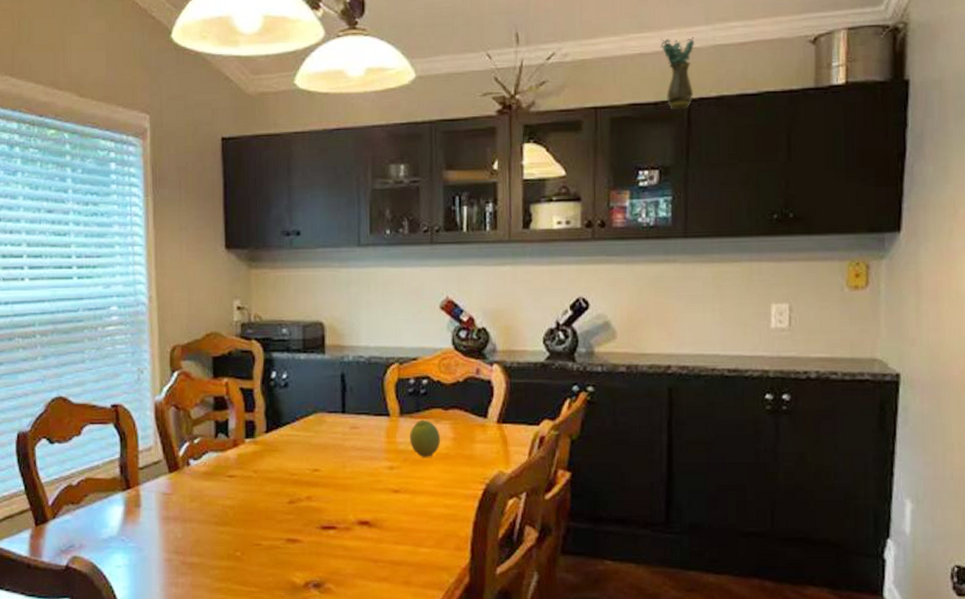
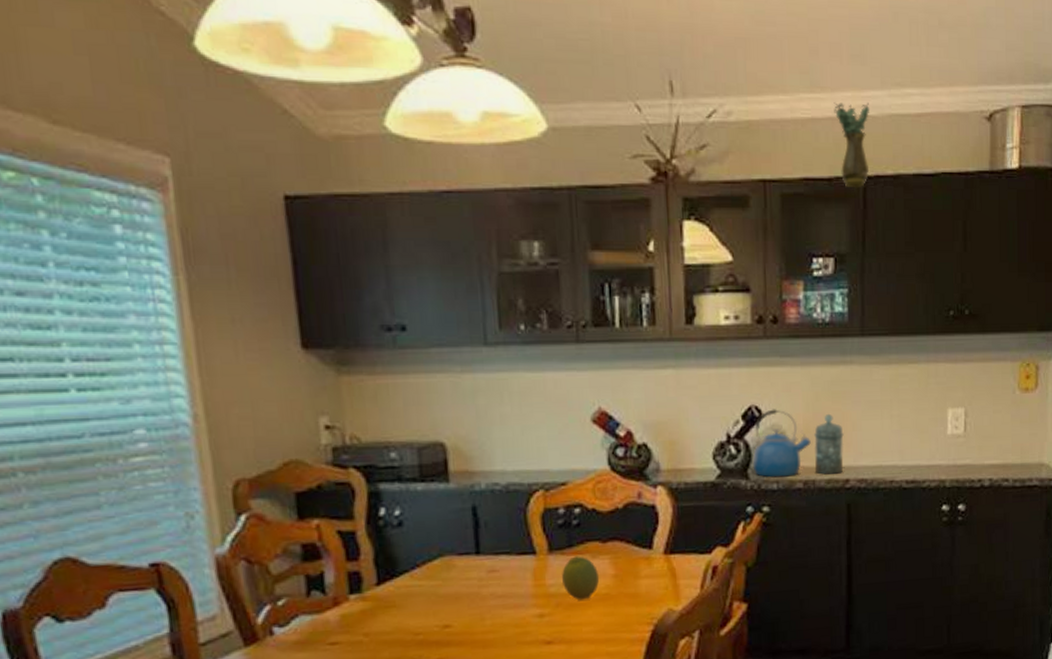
kettle: none [579,301,634,361] -> present [752,409,811,478]
canister: none [636,306,666,360] -> present [813,413,844,475]

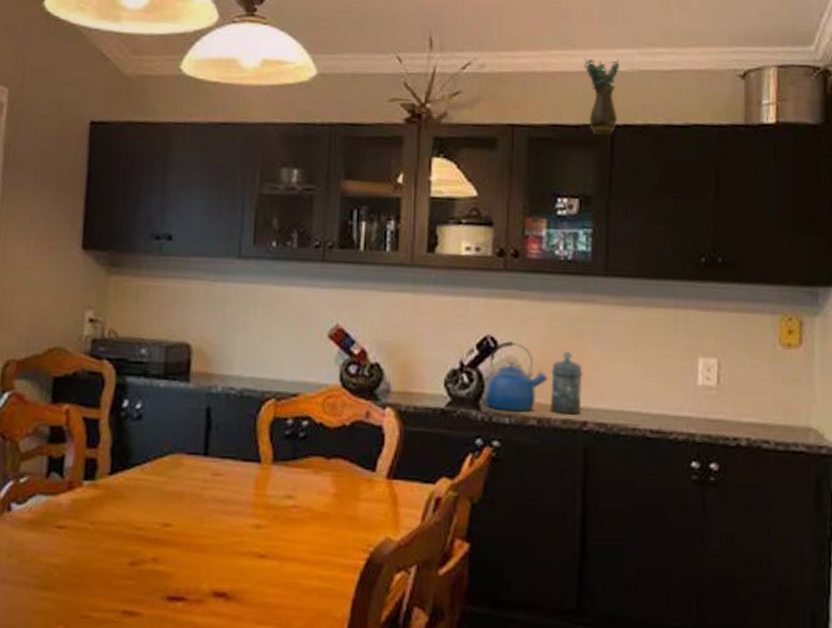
fruit: present [562,556,600,600] -> none [283,469,320,516]

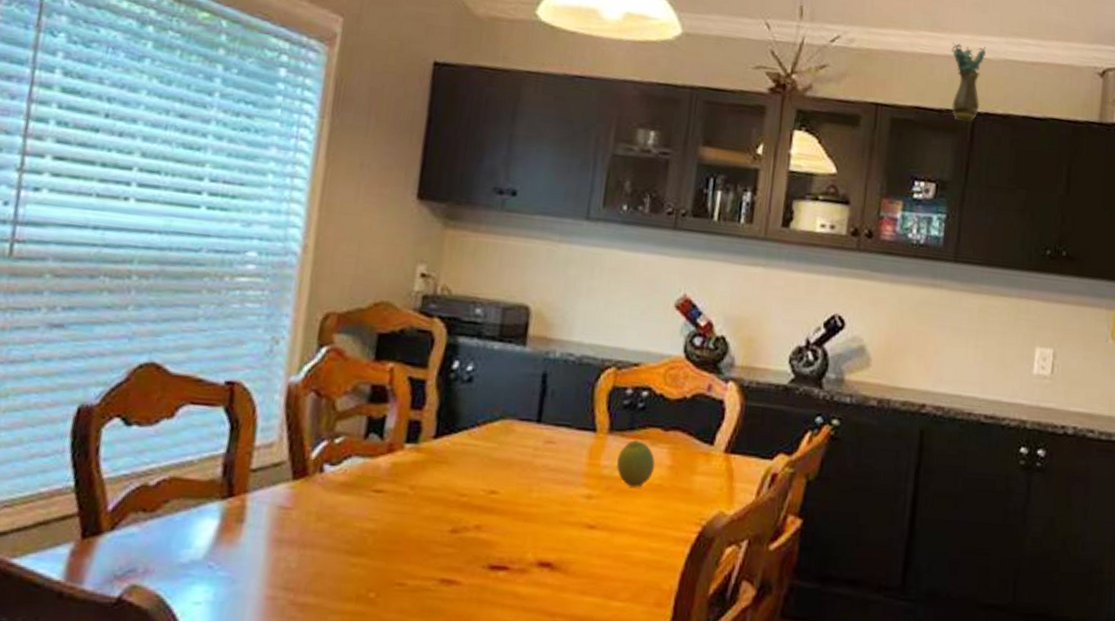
fruit: none [283,469,320,516] -> present [617,440,655,487]
kettle: present [484,341,547,412] -> none [828,321,891,392]
canister: present [550,351,583,415] -> none [891,334,926,397]

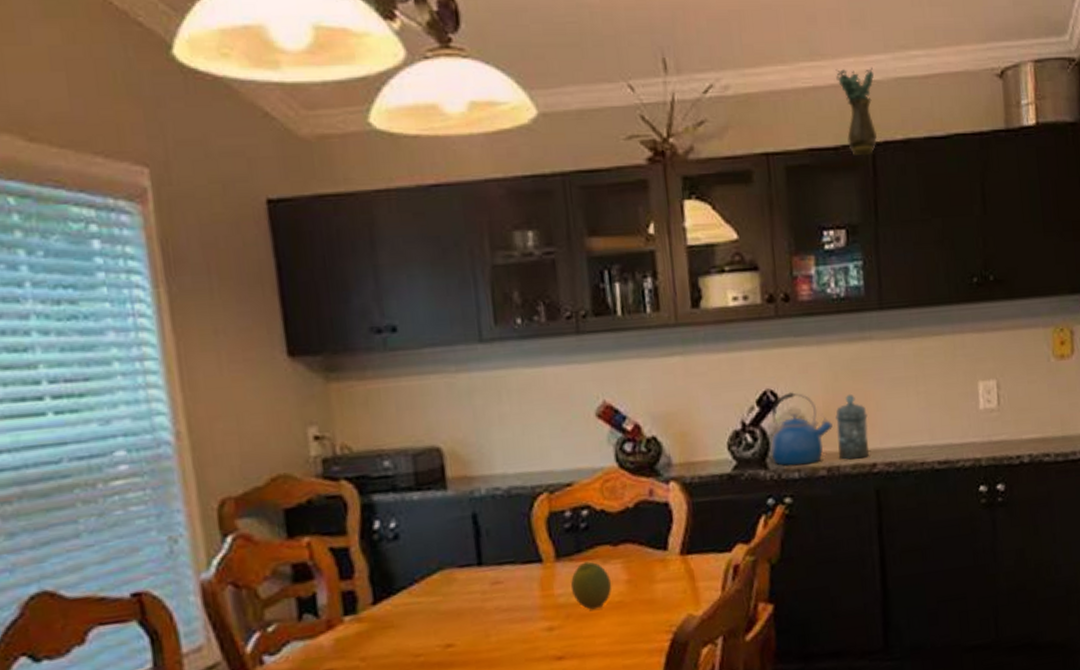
kettle: none [828,321,891,392] -> present [770,392,833,467]
canister: none [891,334,926,397] -> present [834,393,869,460]

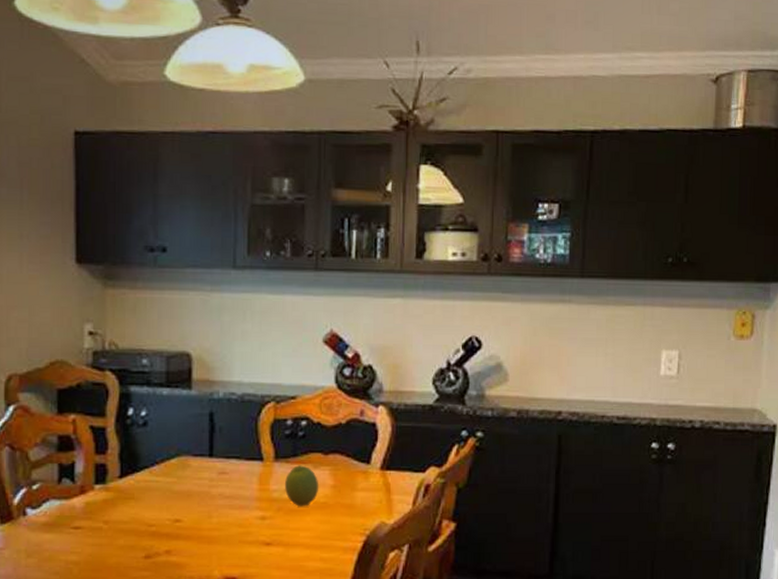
kettle: present [770,392,833,467] -> none [469,341,527,405]
canister: present [834,393,869,460] -> none [528,348,559,406]
vase: present [835,67,878,156] -> none [566,63,600,141]

